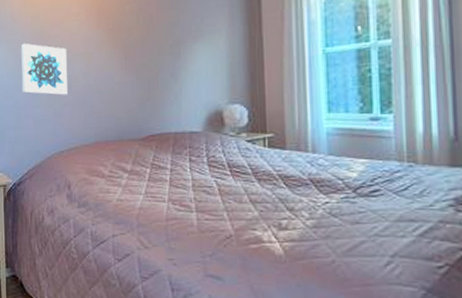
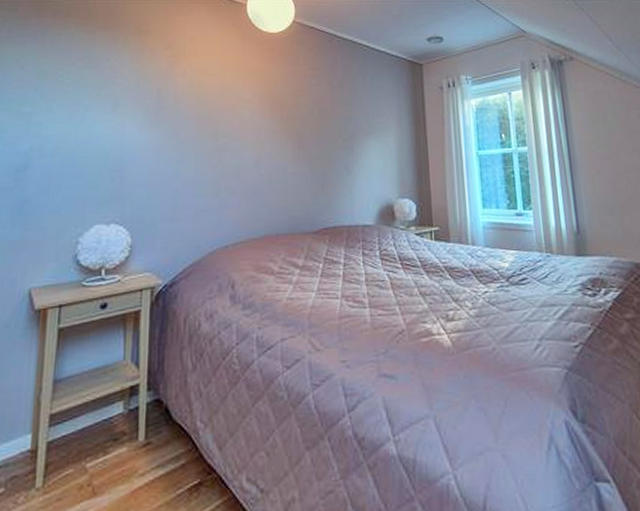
wall art: present [21,43,67,96] -> none [181,126,236,185]

